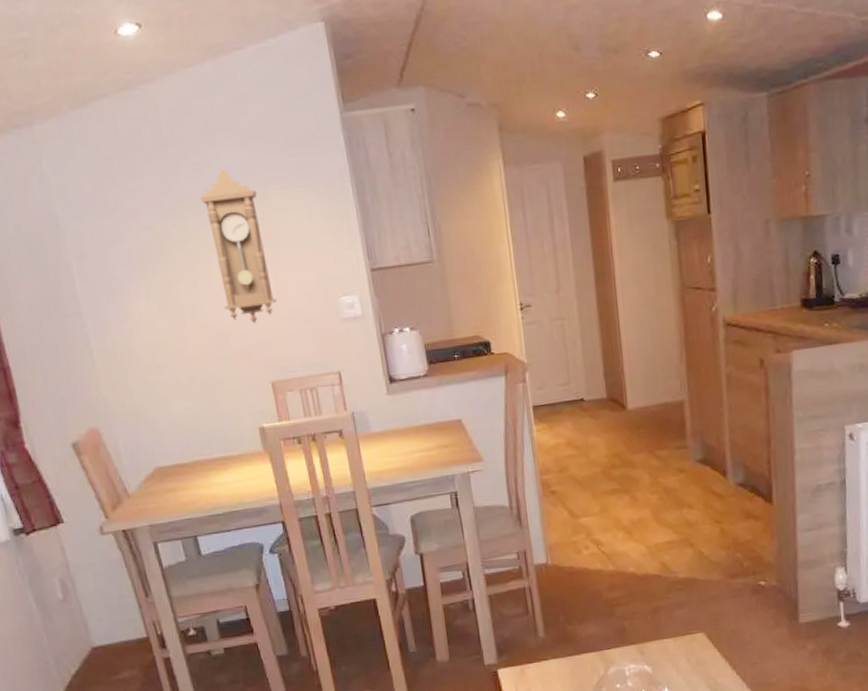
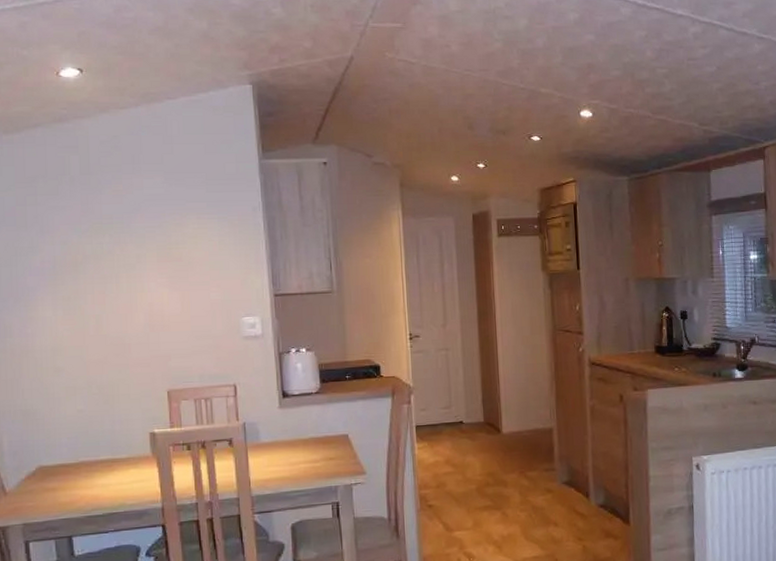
pendulum clock: present [199,168,277,324] -> none [117,196,181,336]

